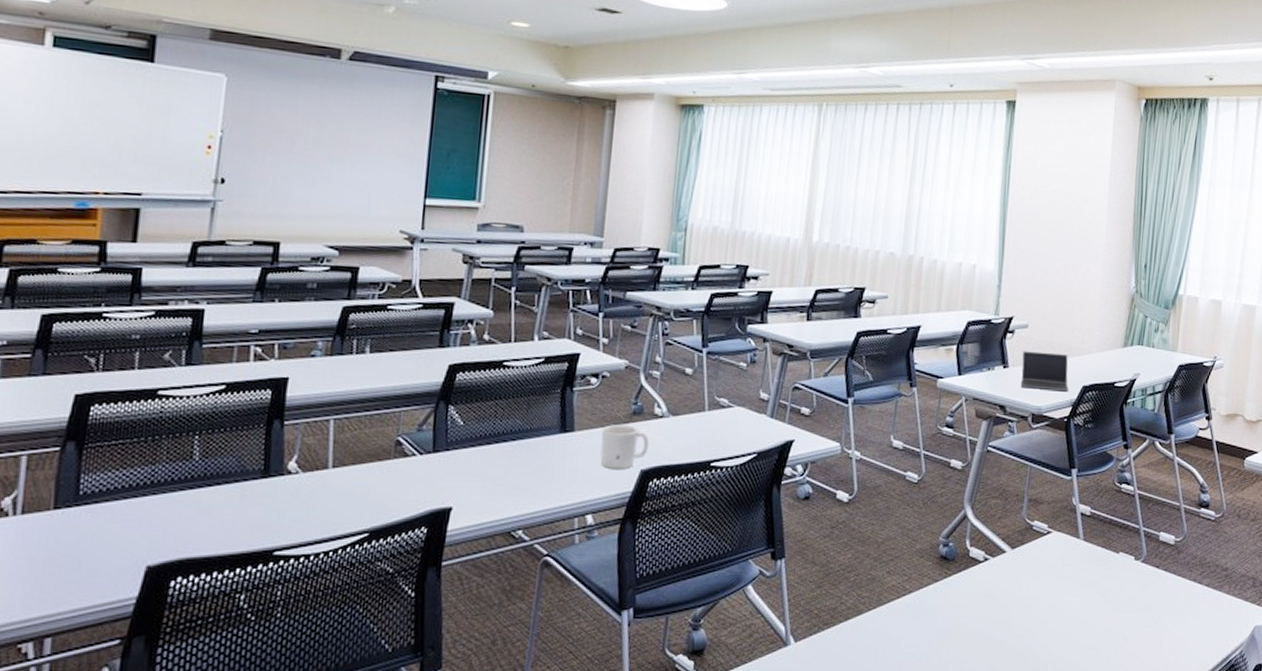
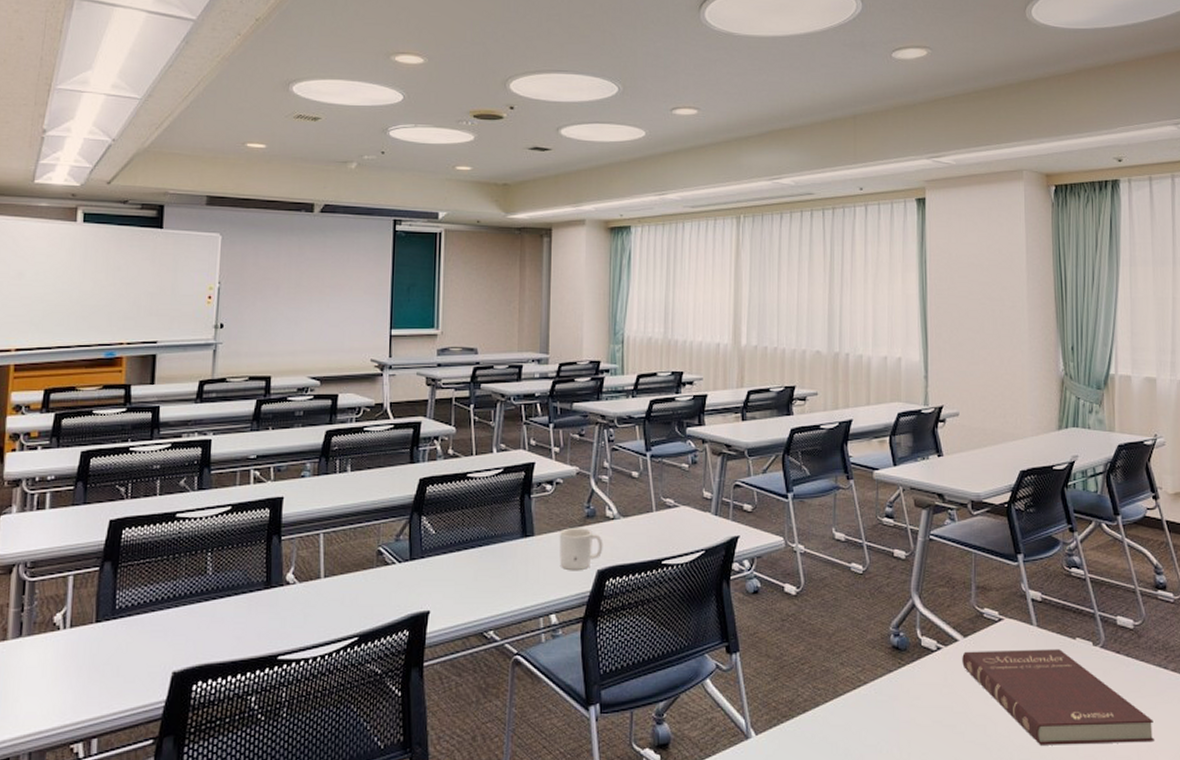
book: none [1008,562,1184,655] -> present [962,649,1154,745]
laptop computer: present [1020,351,1068,392] -> none [956,439,1006,477]

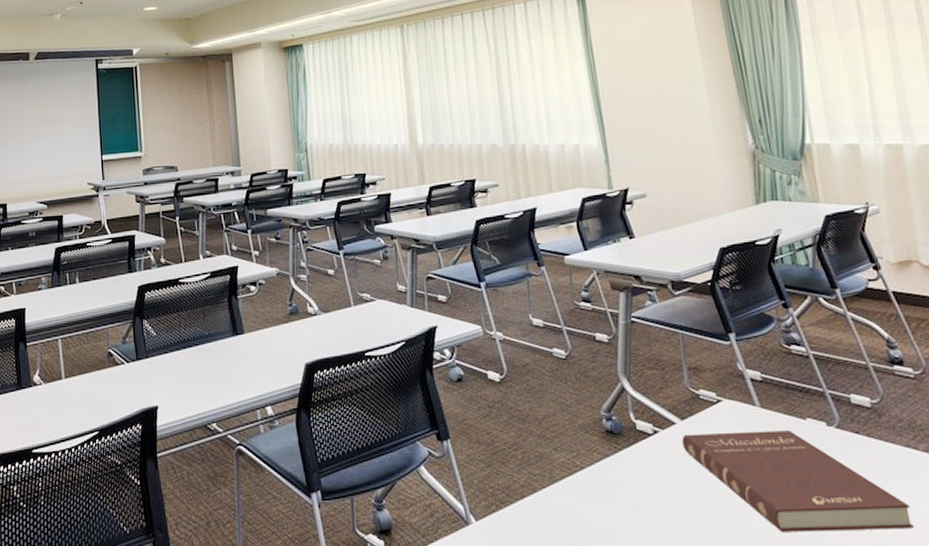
mug: present [559,528,603,570] -> none [266,324,309,364]

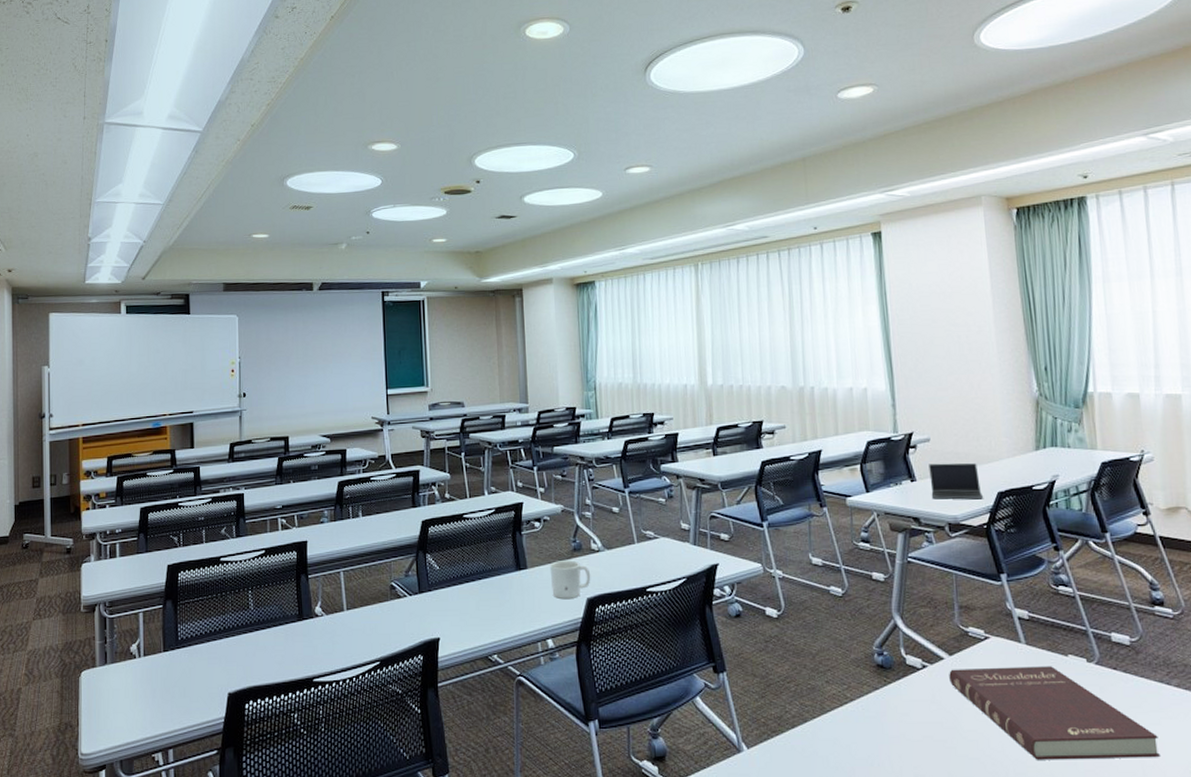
mug: none [266,324,309,364] -> present [549,560,591,599]
laptop computer: none [646,219,705,257] -> present [929,463,983,500]

